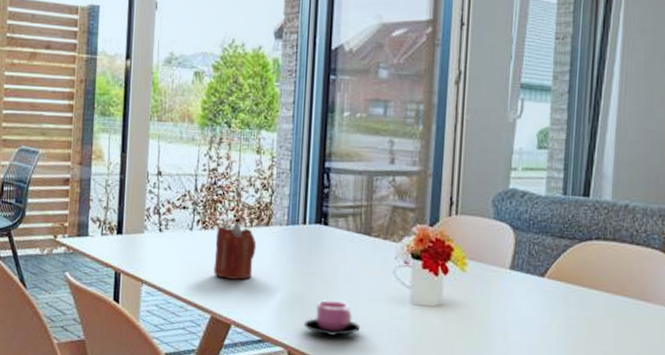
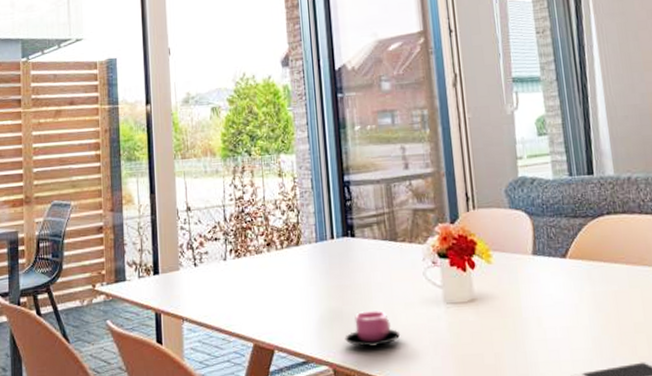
candle: present [213,223,257,280] -> none [249,247,290,304]

